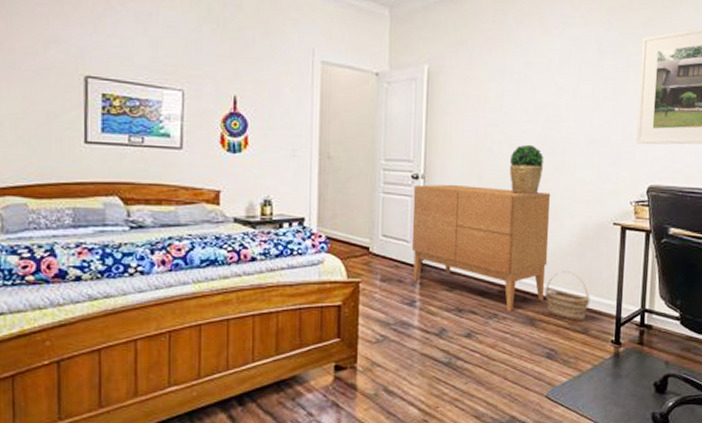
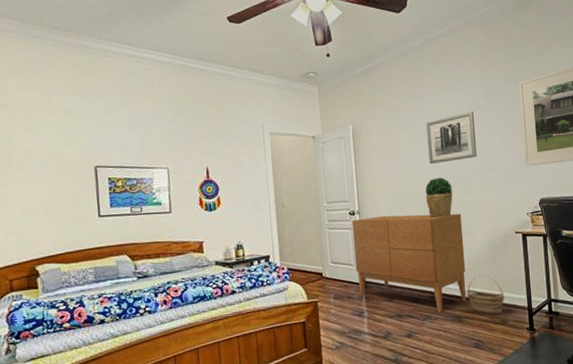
wall art: none [519,66,582,128] -> present [426,111,477,165]

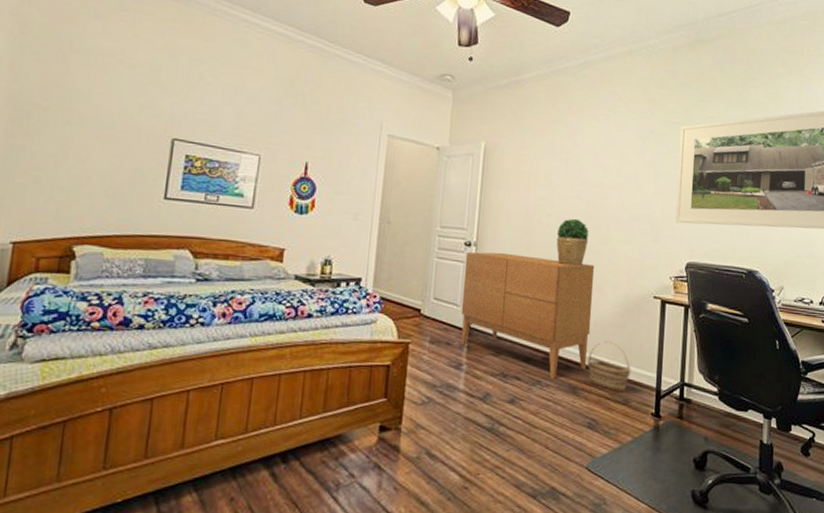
wall art: present [426,111,477,165] -> none [567,149,625,204]

